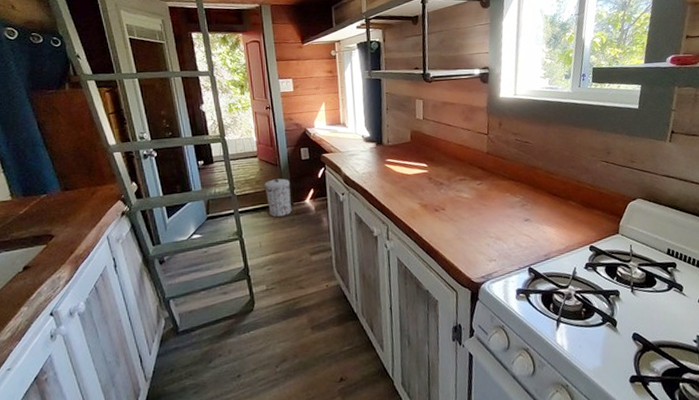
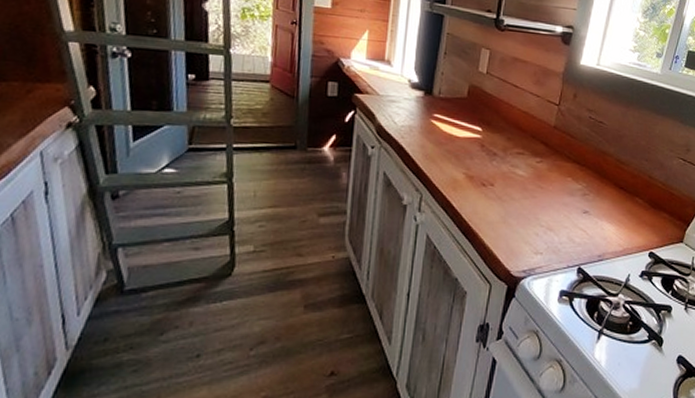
trash can: present [264,178,292,218] -> none [272,114,307,164]

